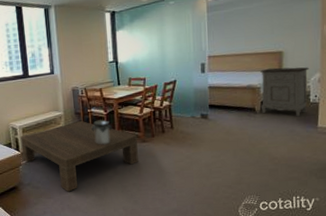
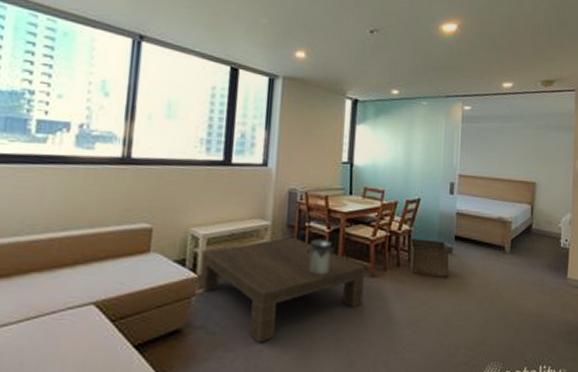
storage bin: none [171,110,207,138] -> present [409,239,450,279]
nightstand: present [260,67,310,117] -> none [510,200,562,263]

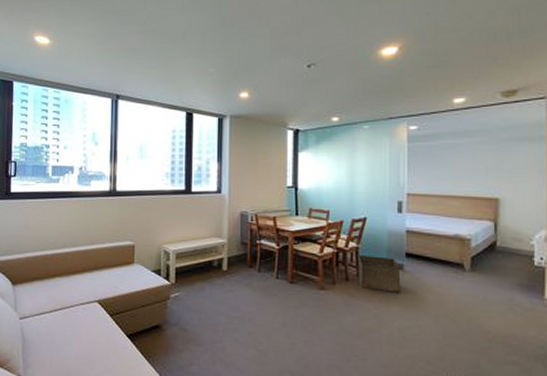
coffee table: present [199,236,365,343] -> none [172,252,314,341]
vessel: present [307,239,334,276] -> none [259,254,284,287]

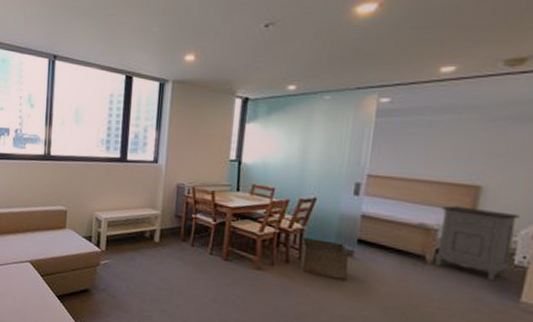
nightstand: none [470,217,534,282] -> present [434,205,521,281]

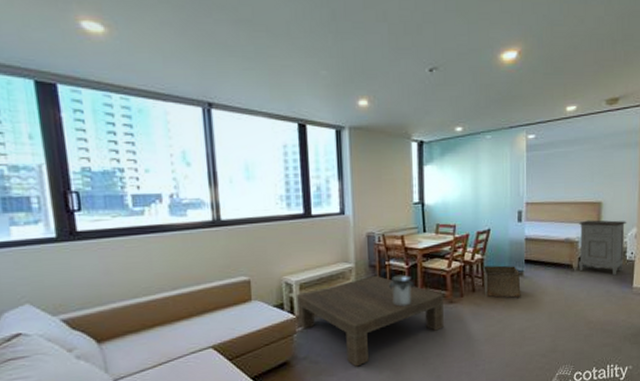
coffee table: none [102,225,250,311] -> present [296,275,444,367]
vessel: none [193,229,220,263] -> present [389,274,414,307]

